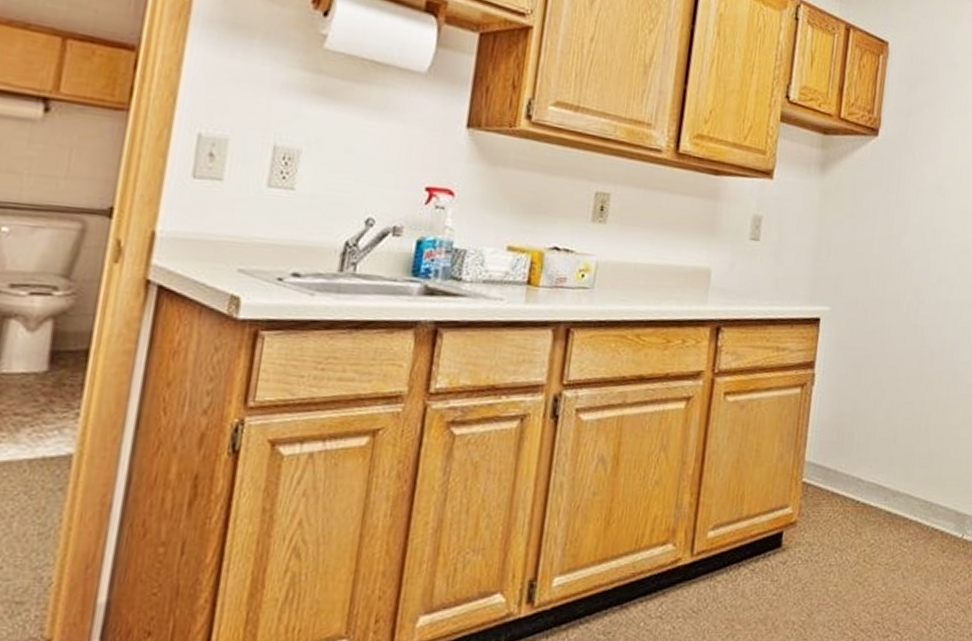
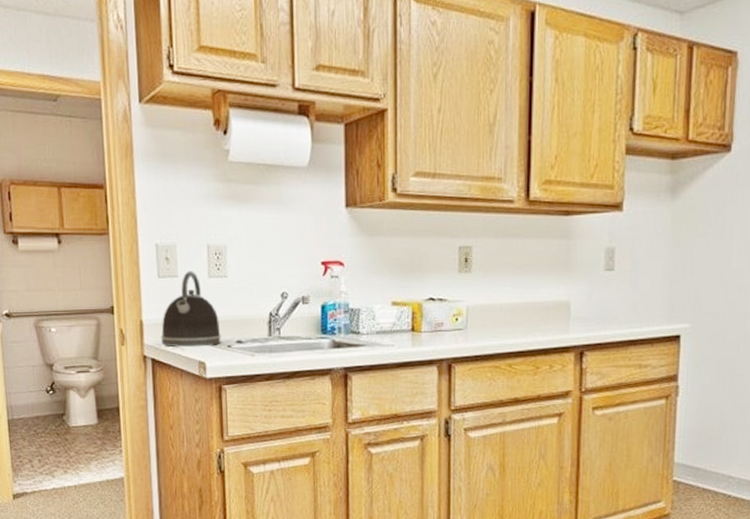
kettle: none [178,174,273,276] -> present [160,271,222,347]

